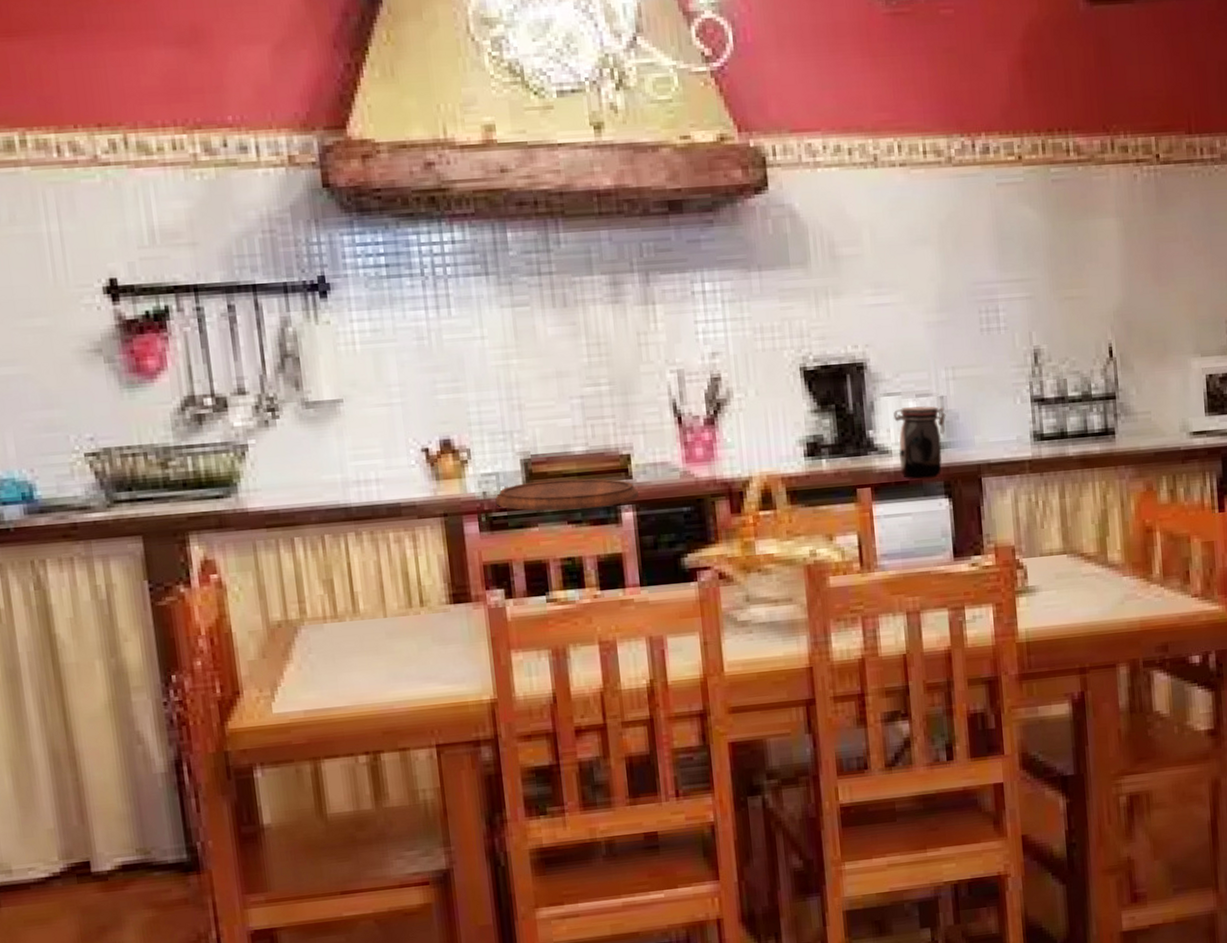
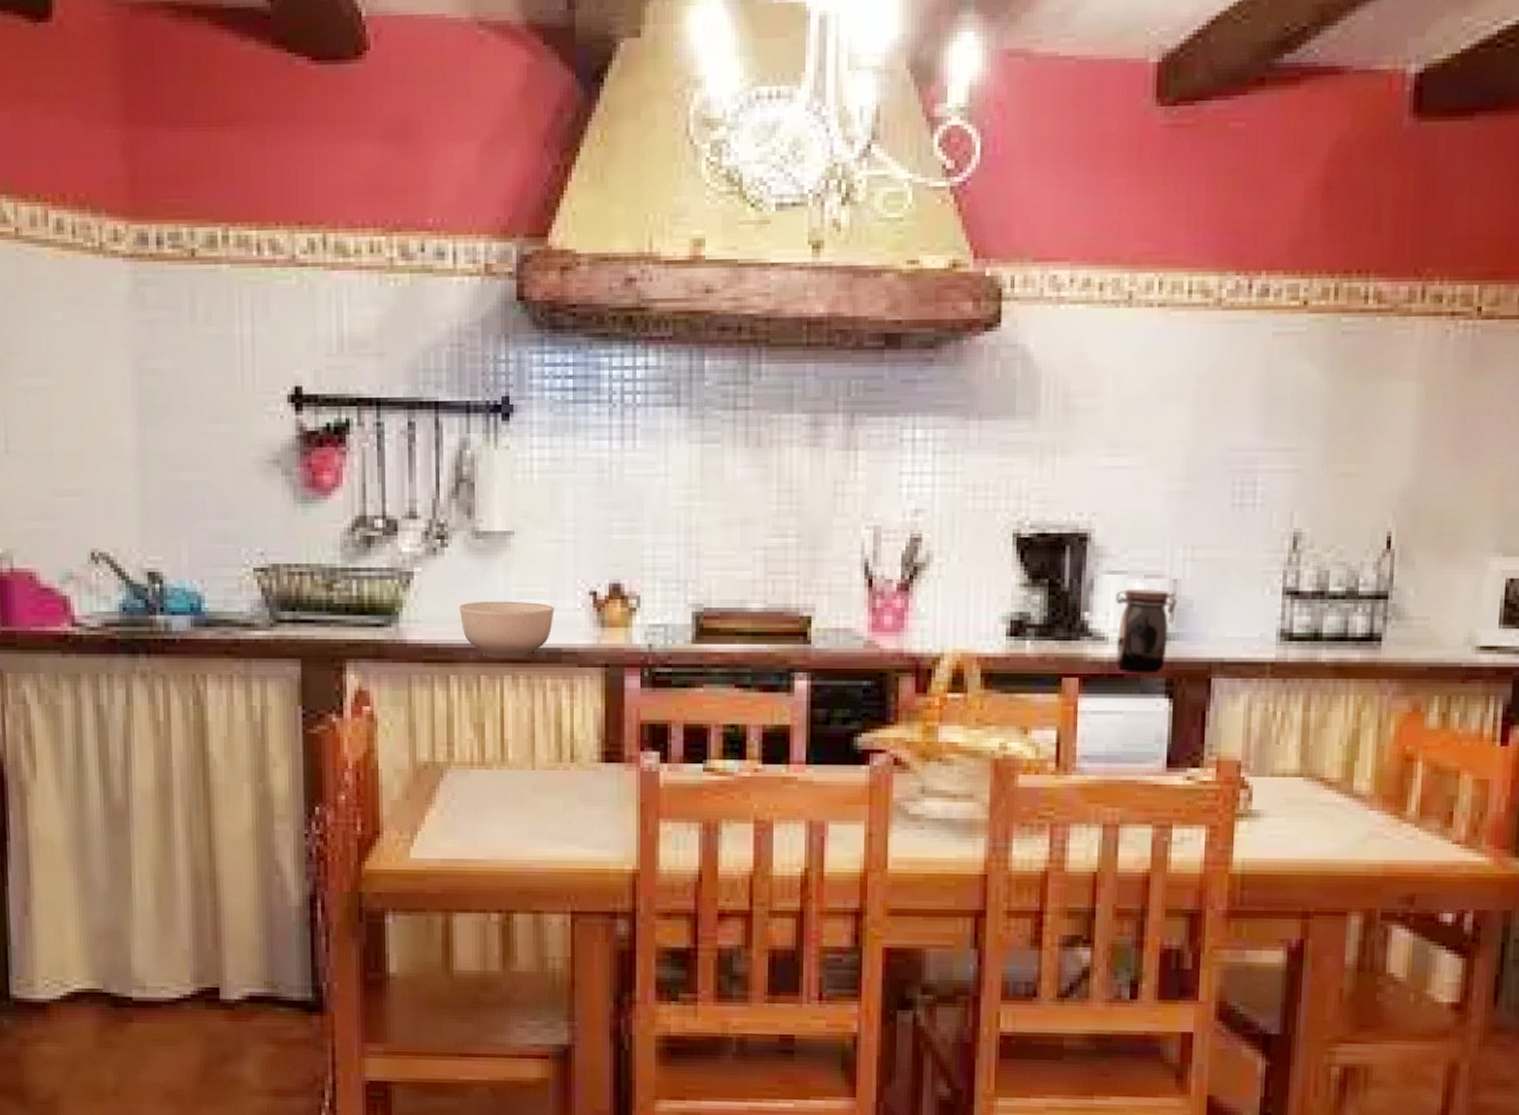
bowl: none [296,463,390,519] -> present [459,601,554,659]
cutting board: present [495,478,639,511] -> none [661,639,815,672]

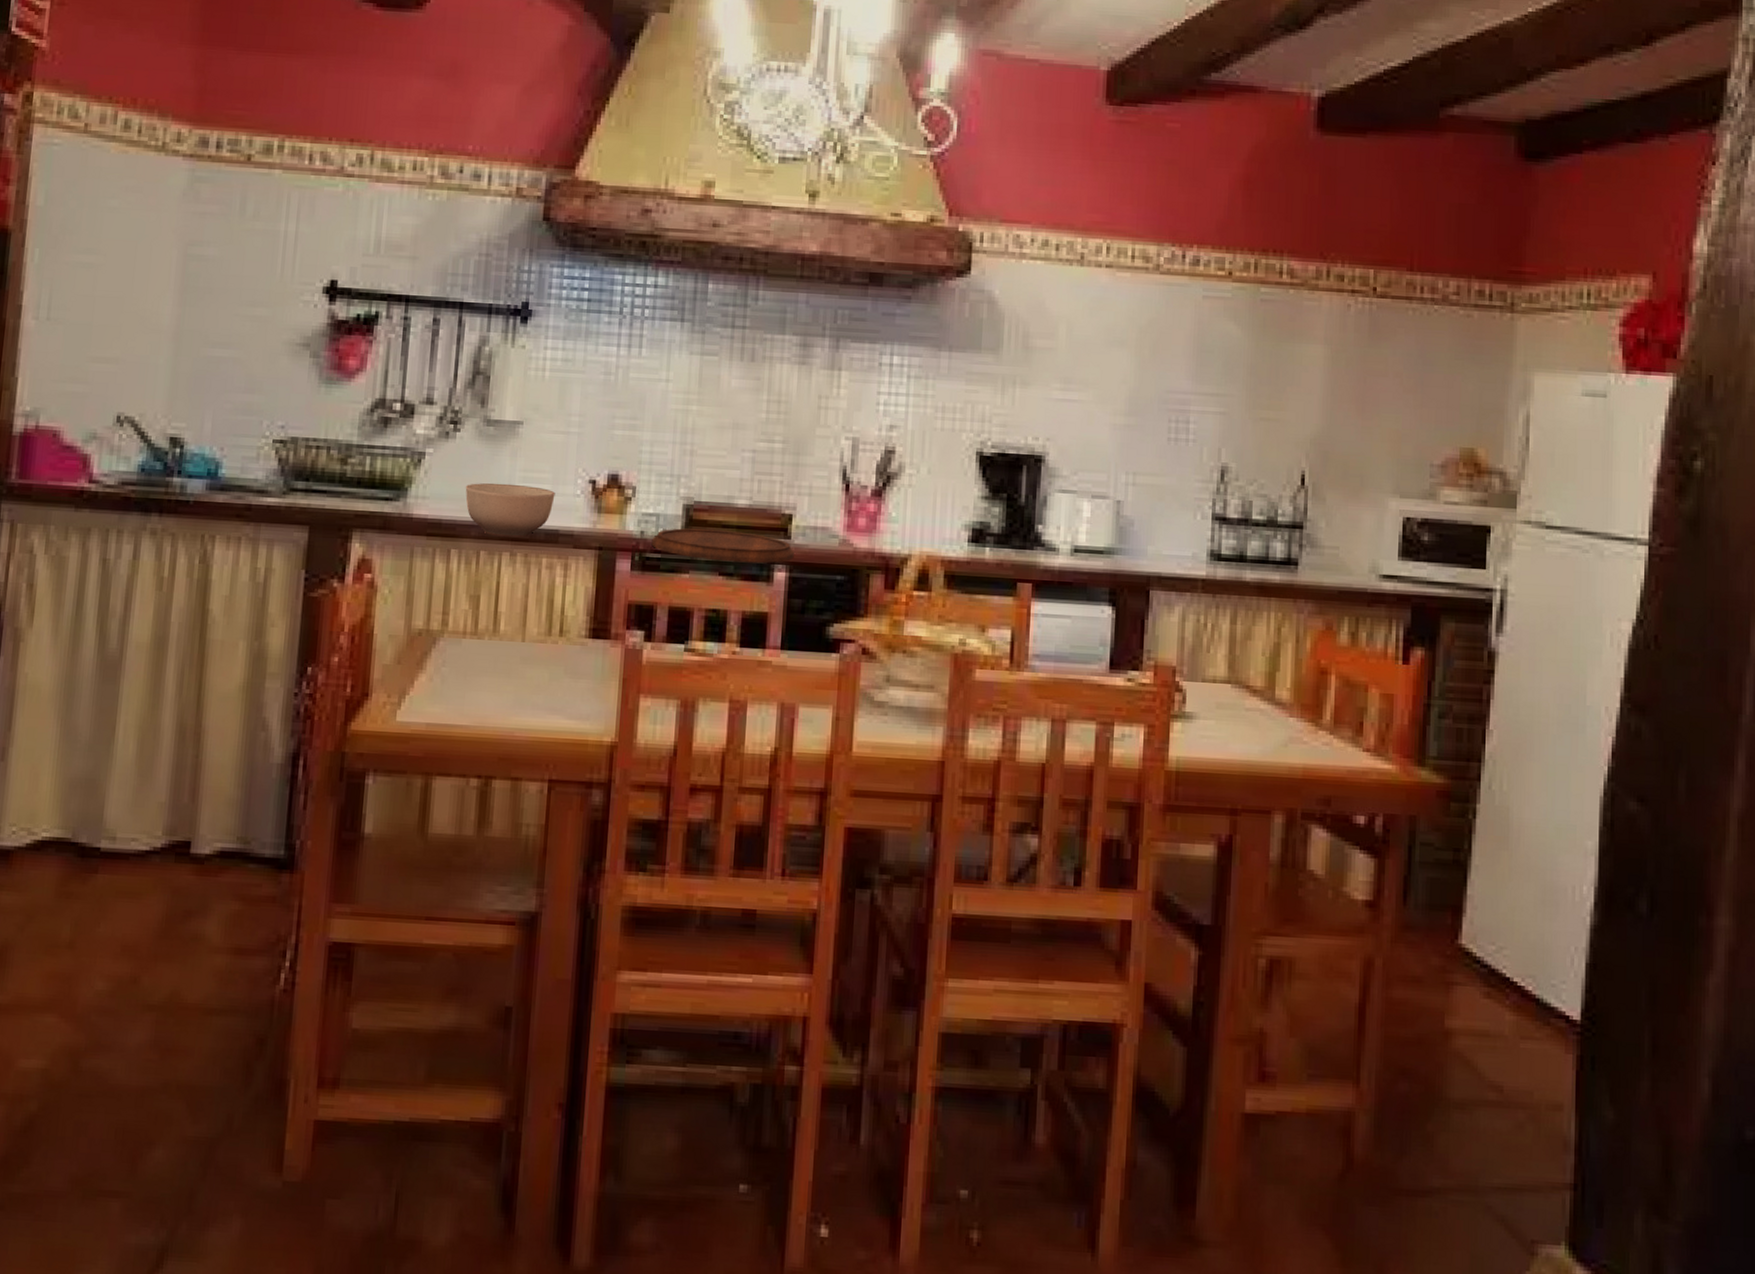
cutting board: none [661,639,815,672] -> present [651,528,794,564]
jar: present [1115,589,1178,674] -> none [1065,507,1121,584]

